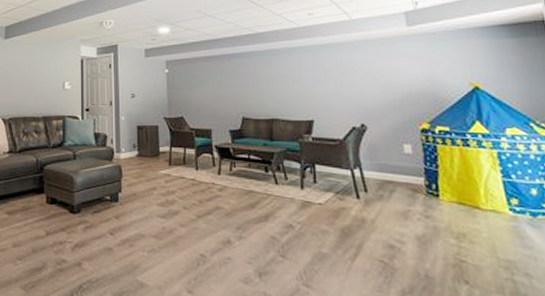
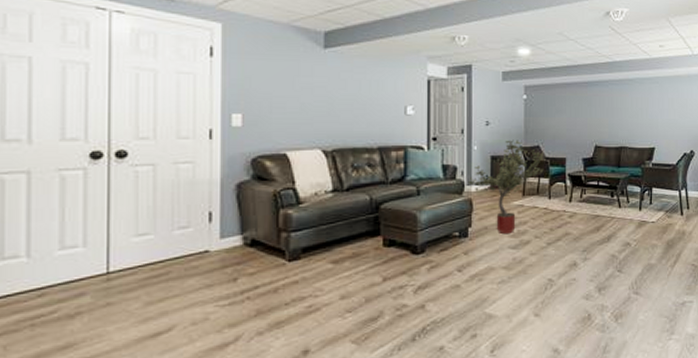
potted tree: none [116,111,190,203] -> present [467,140,544,235]

